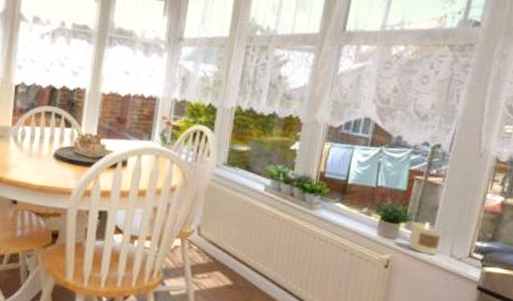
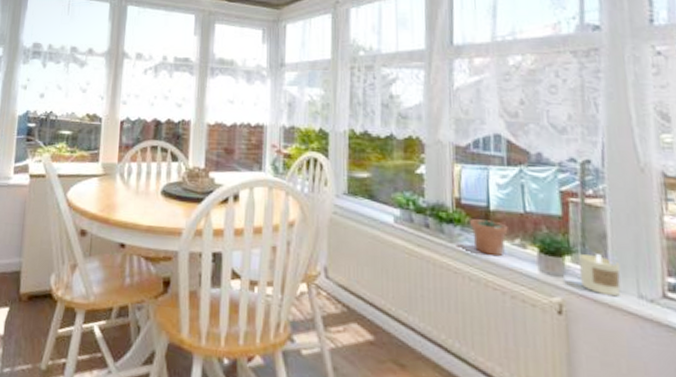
planter: none [328,190,360,222] -> present [470,219,508,257]

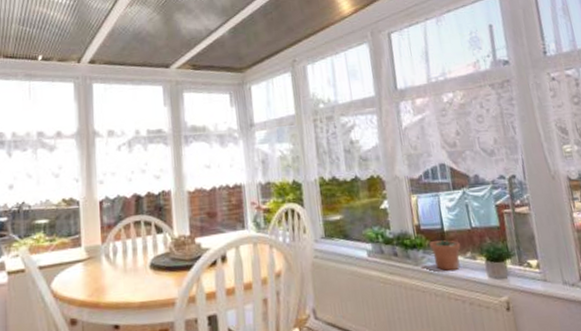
candle: present [579,254,621,297] -> none [516,253,551,288]

